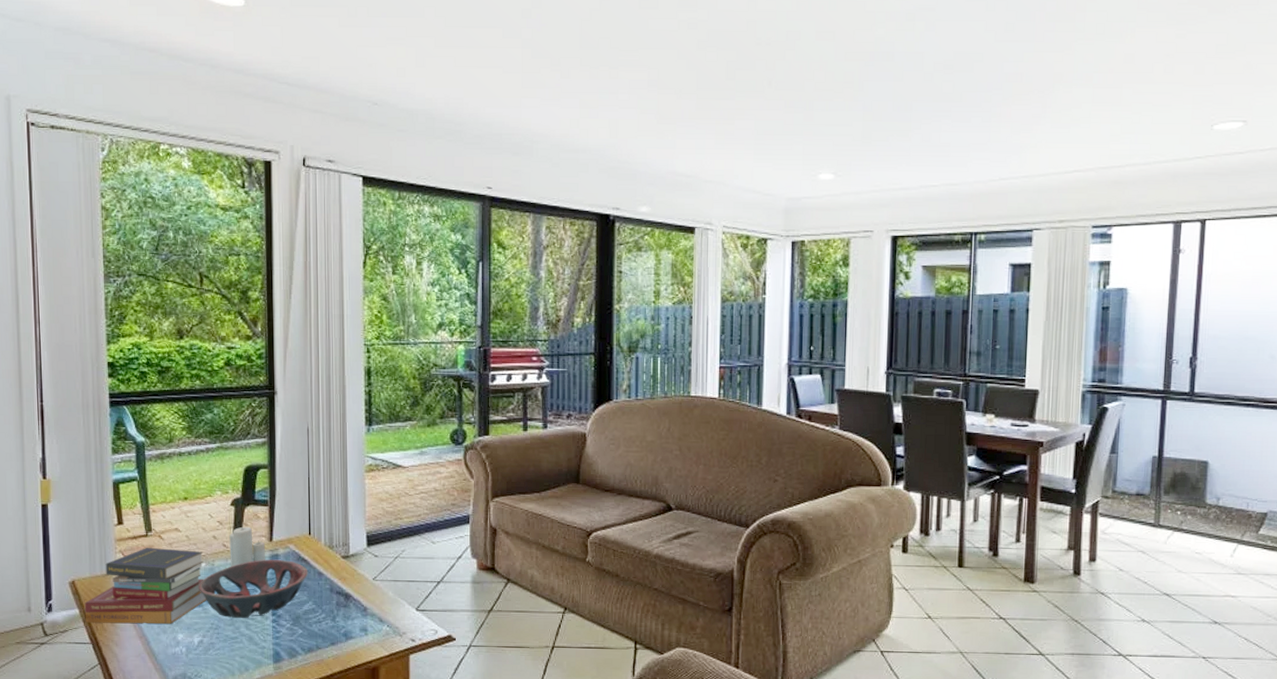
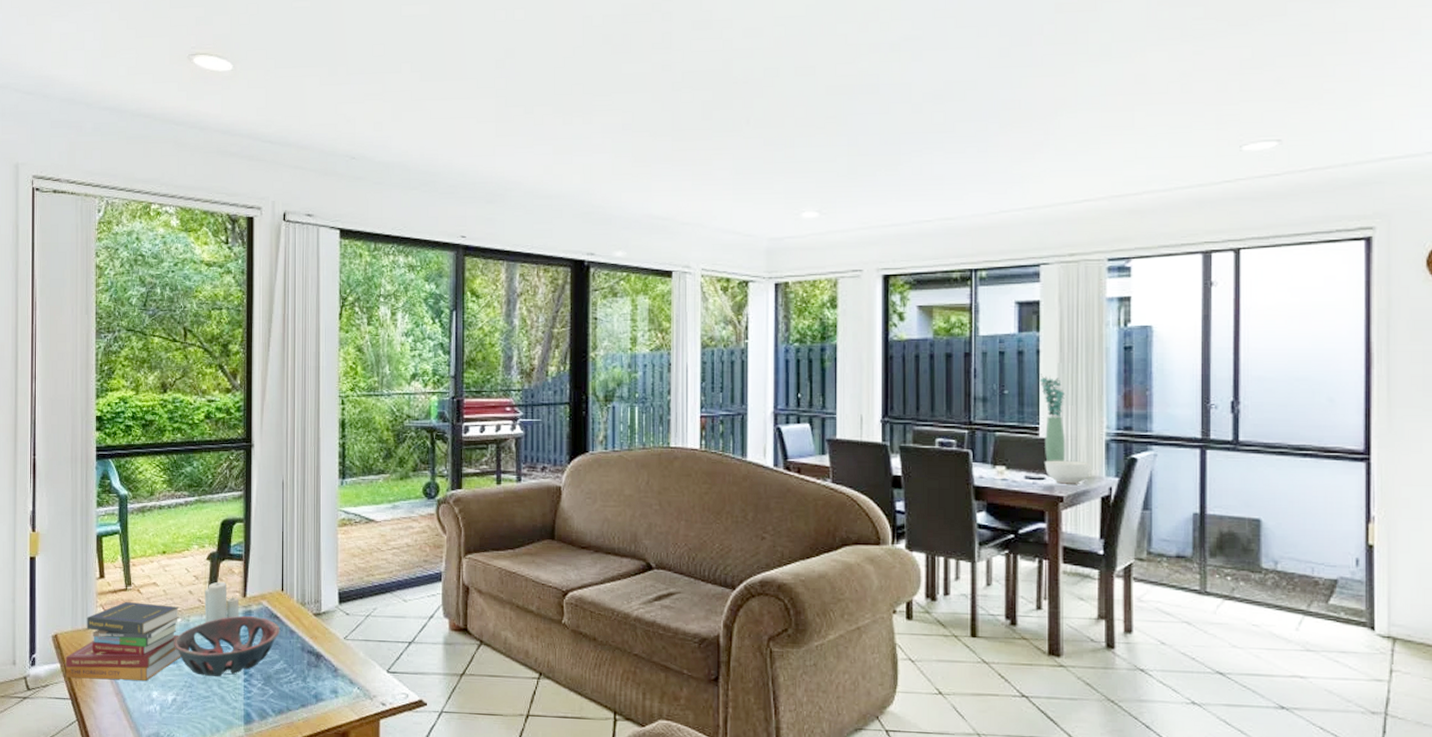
vase: none [1027,330,1049,410] -> present [1039,374,1066,461]
bowl: none [1028,409,1068,431] -> present [1044,460,1090,484]

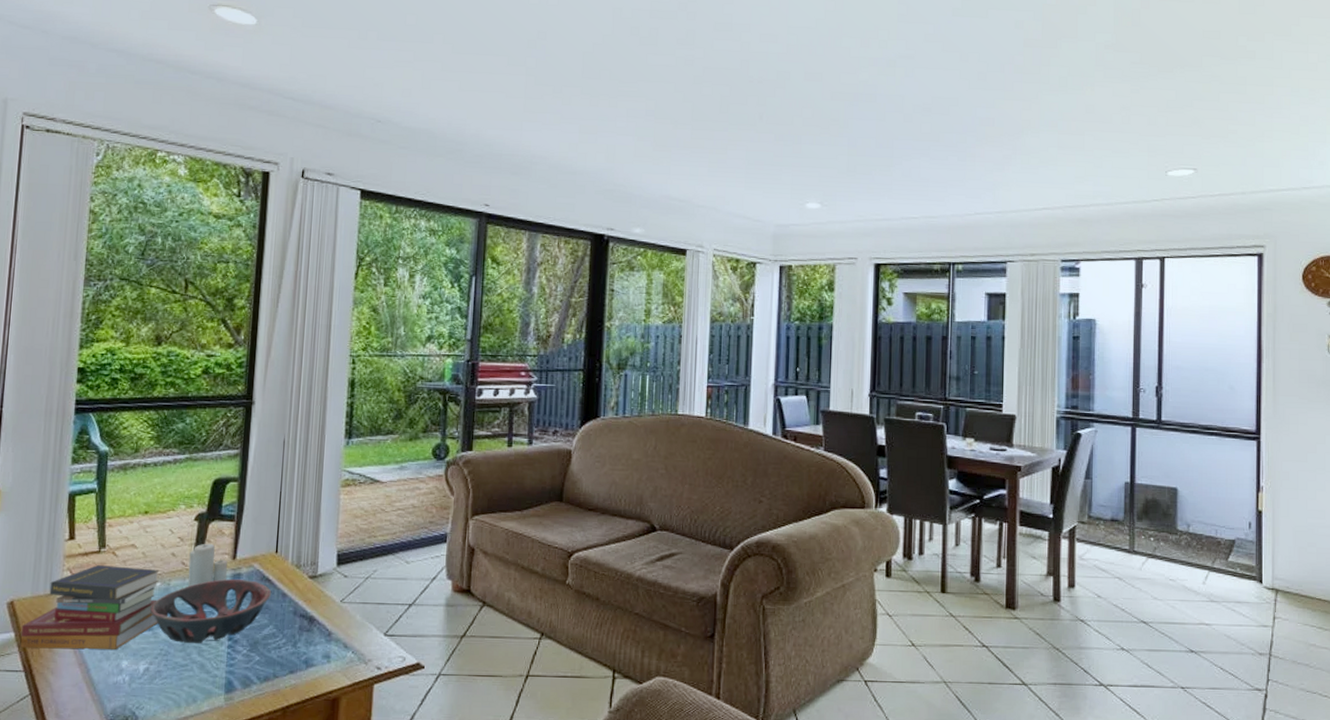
vase: present [1039,374,1066,461] -> none [1004,357,1025,435]
bowl: present [1044,460,1090,484] -> none [1006,433,1044,456]

